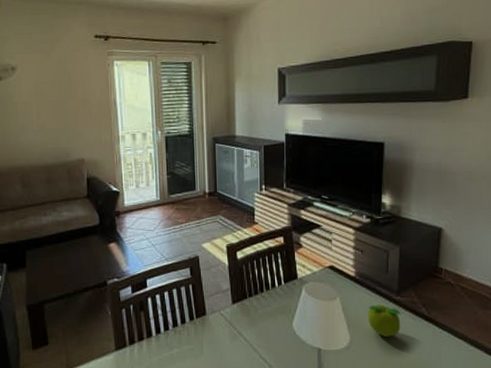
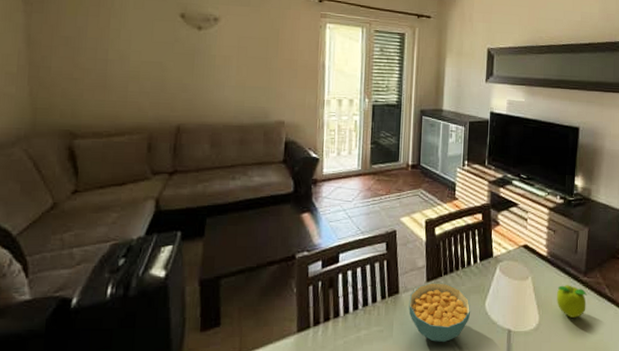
cereal bowl: none [216,304,279,360] -> present [409,283,471,342]

